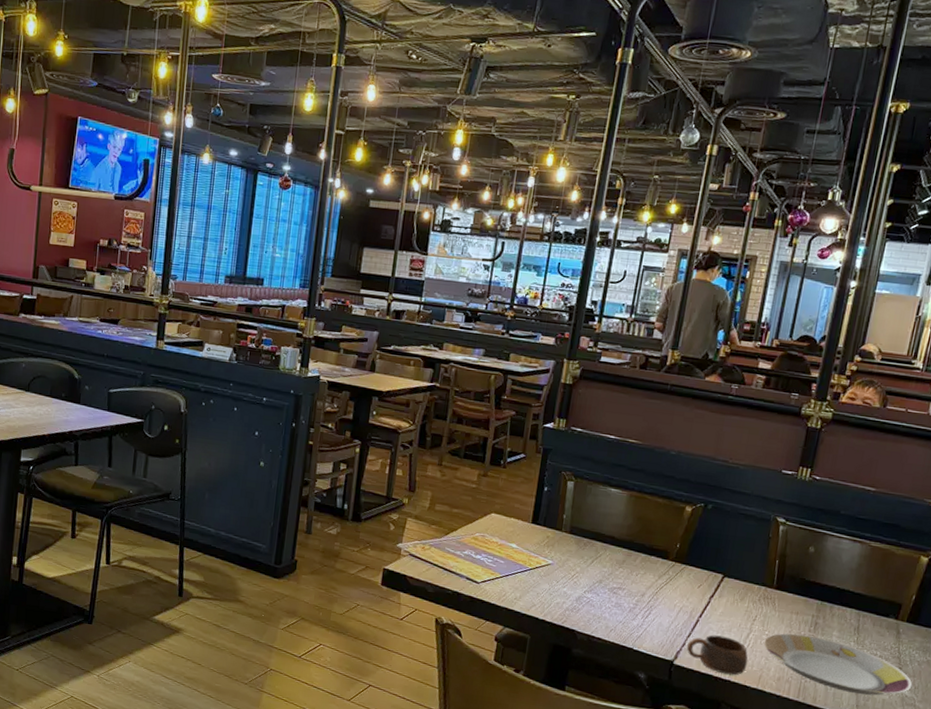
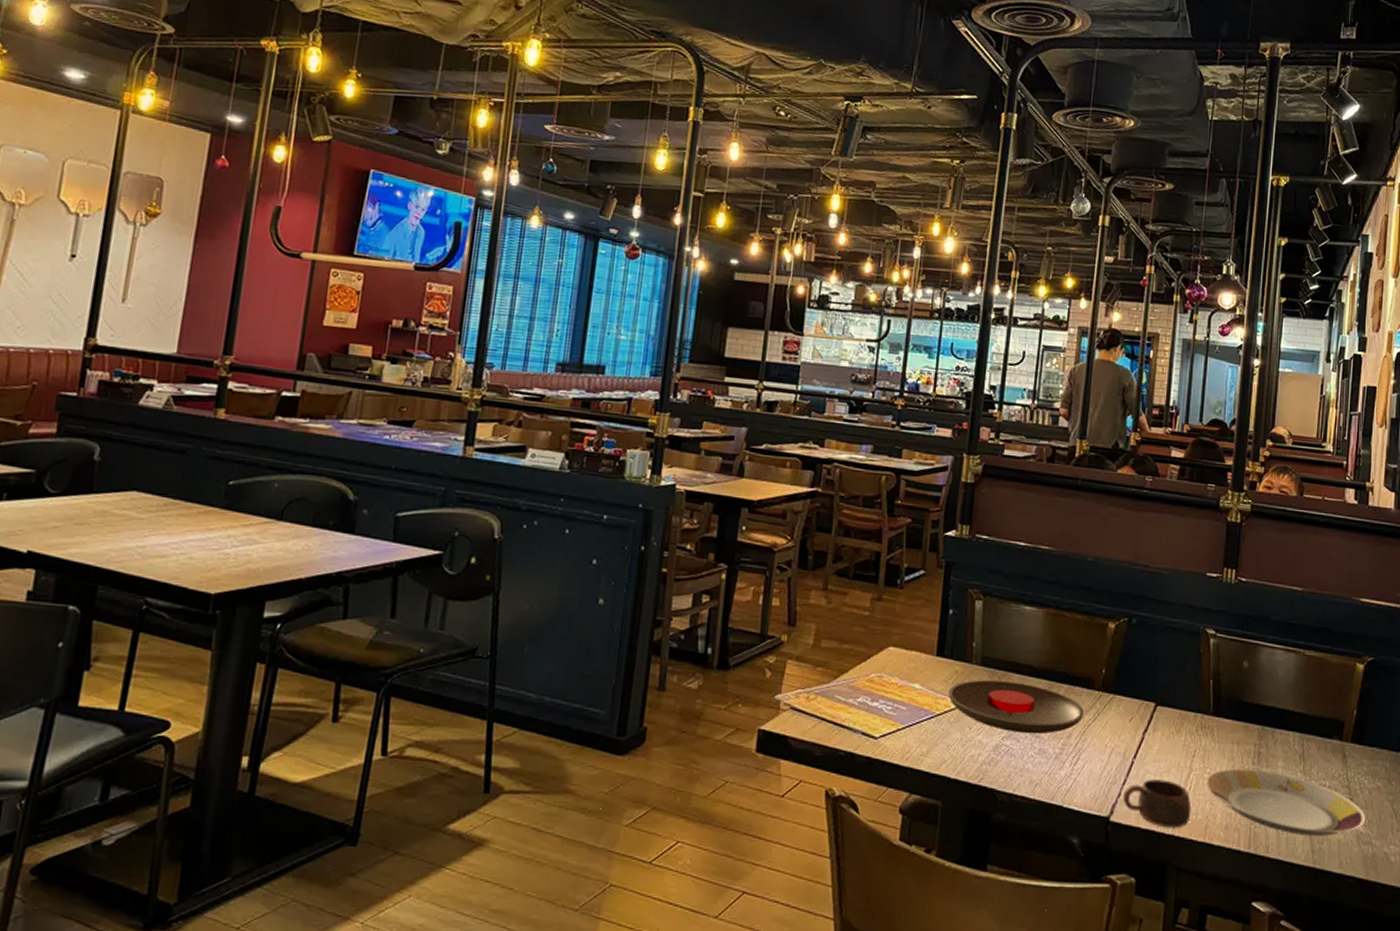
plate: none [540,544,658,592] -> present [948,679,1084,734]

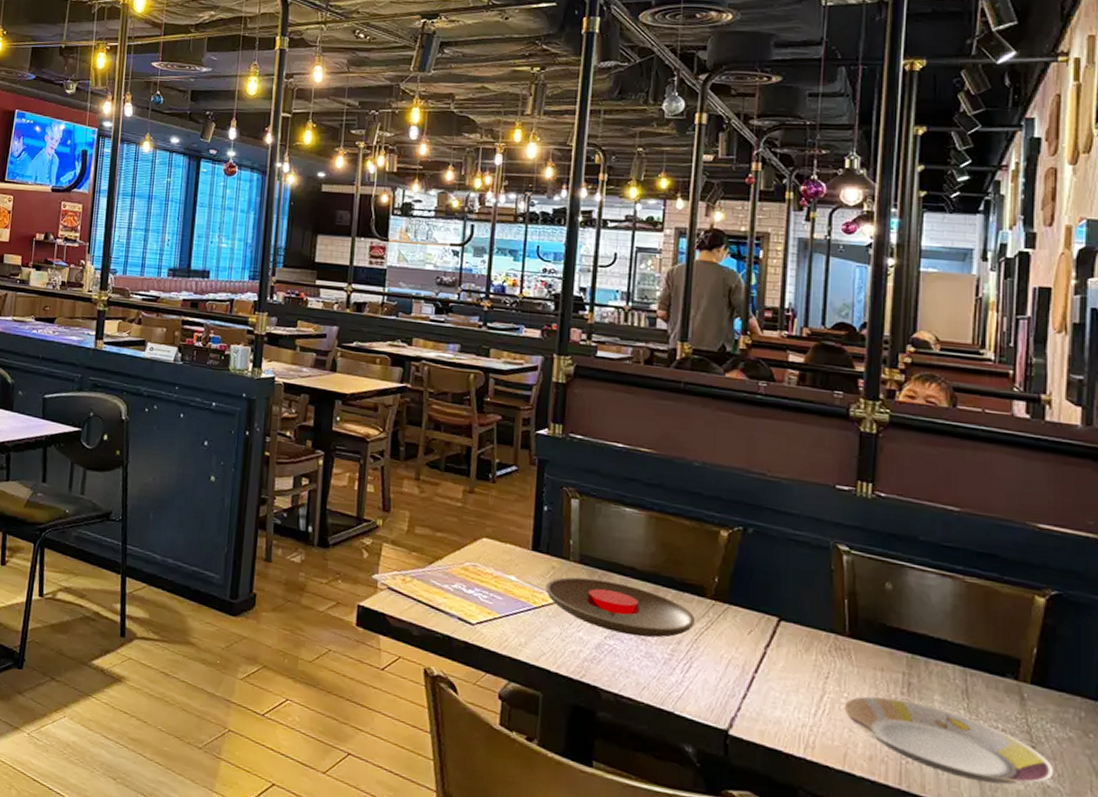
cup: present [1122,779,1192,828] -> none [743,696,826,752]

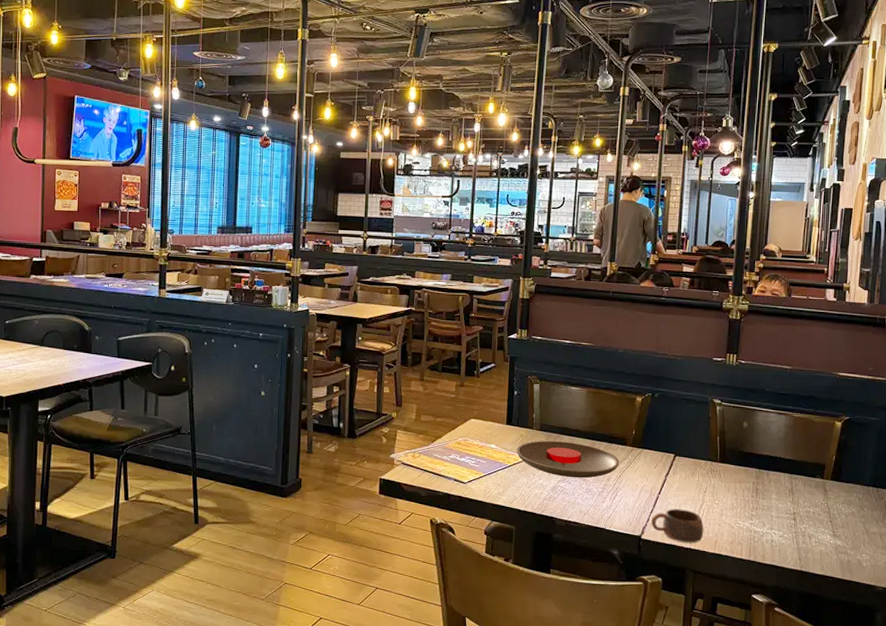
cup: none [743,696,826,752] -> present [650,509,704,543]
plate: present [844,696,1054,785] -> none [715,500,843,548]

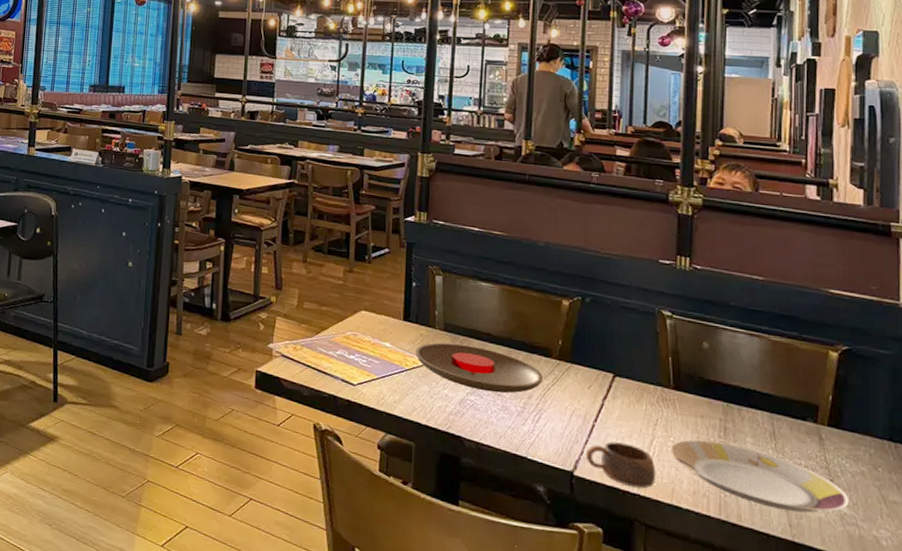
plate: none [715,500,843,548] -> present [671,440,850,513]

